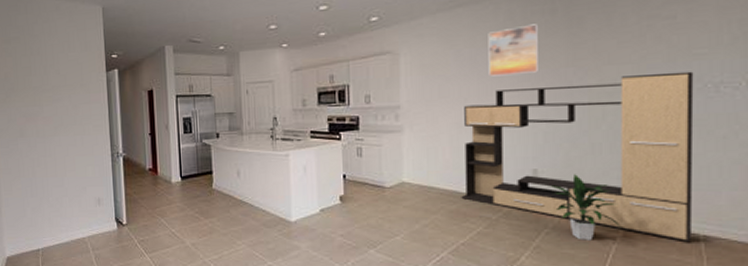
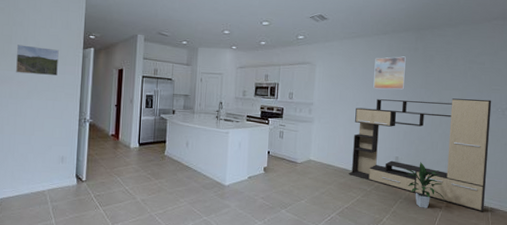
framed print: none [37,75,83,108] -> present [16,45,59,76]

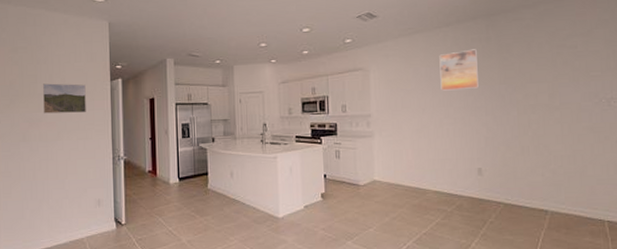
media console: present [348,98,492,212] -> none [422,89,599,227]
indoor plant: present [404,162,445,209] -> none [490,172,547,228]

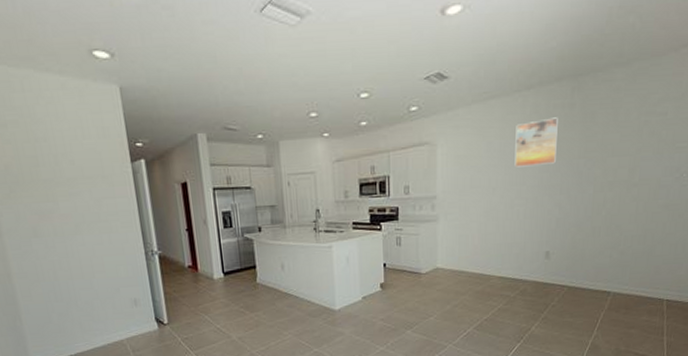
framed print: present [42,83,86,114] -> none [46,166,107,204]

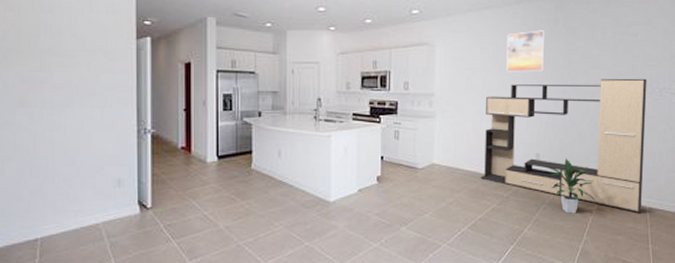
media console: none [486,162,675,306] -> present [480,78,647,214]
indoor plant: none [557,254,609,310] -> present [546,158,596,214]

